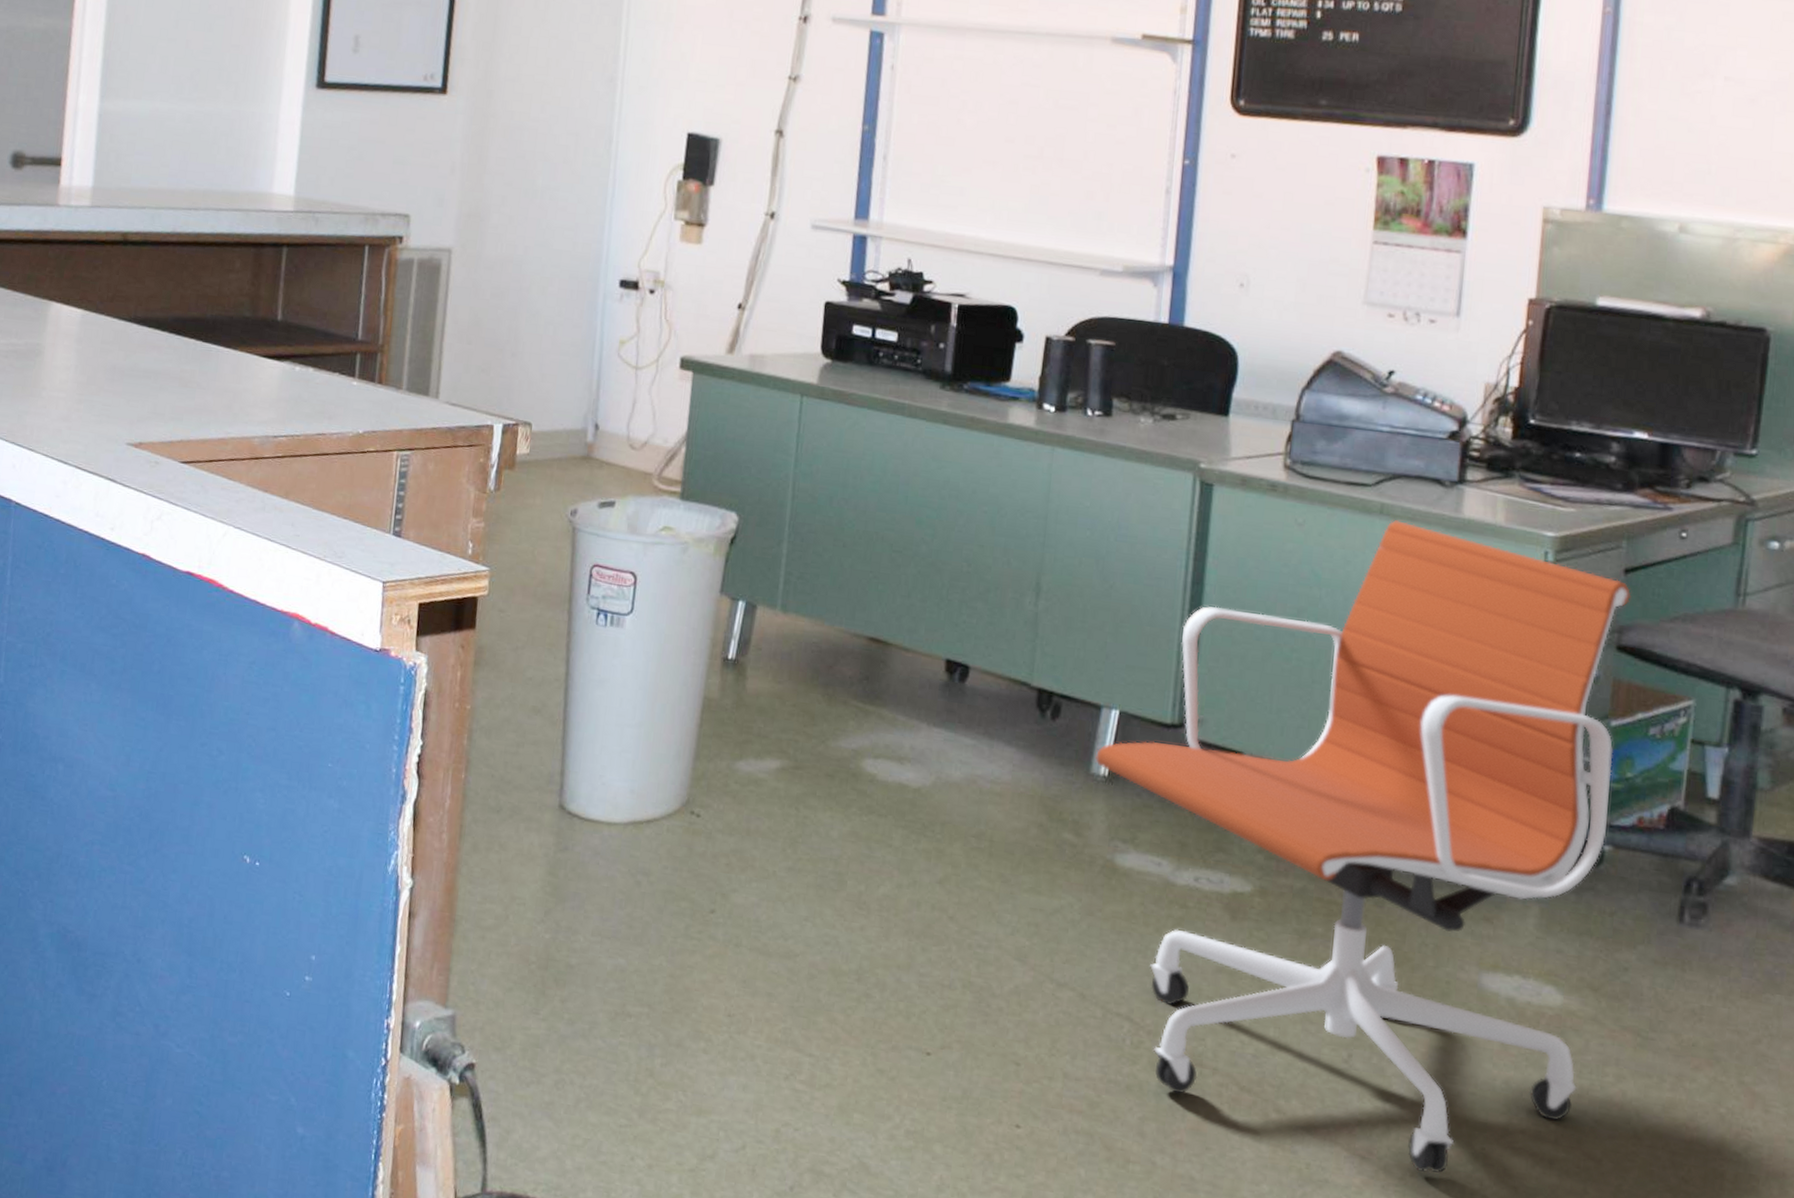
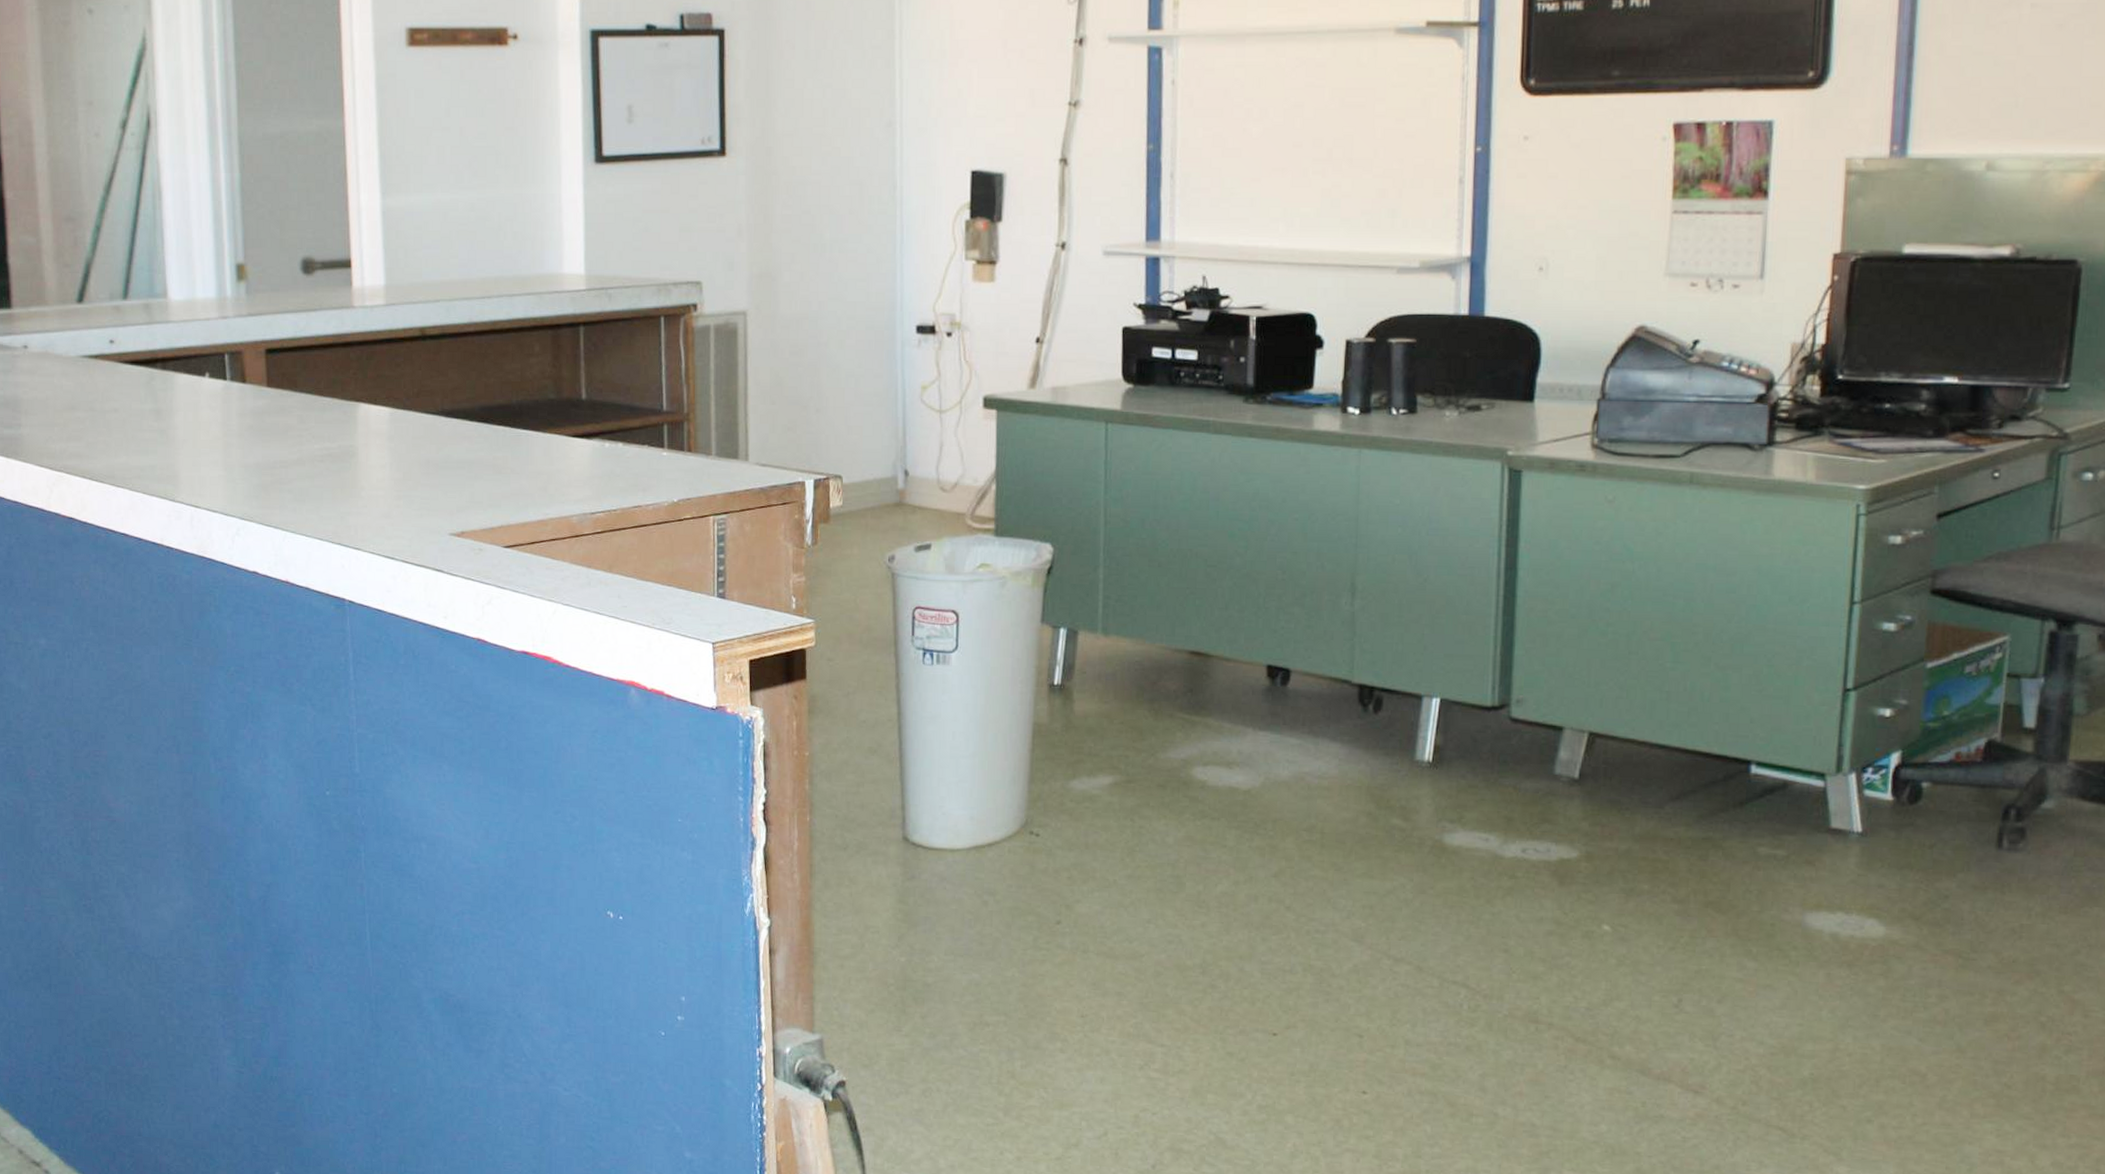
office chair: present [1096,520,1632,1173] -> none [1419,488,1945,1100]

